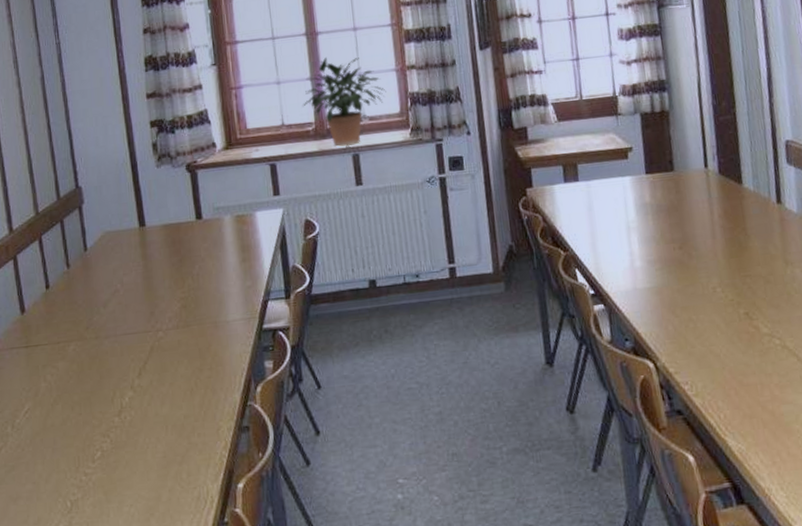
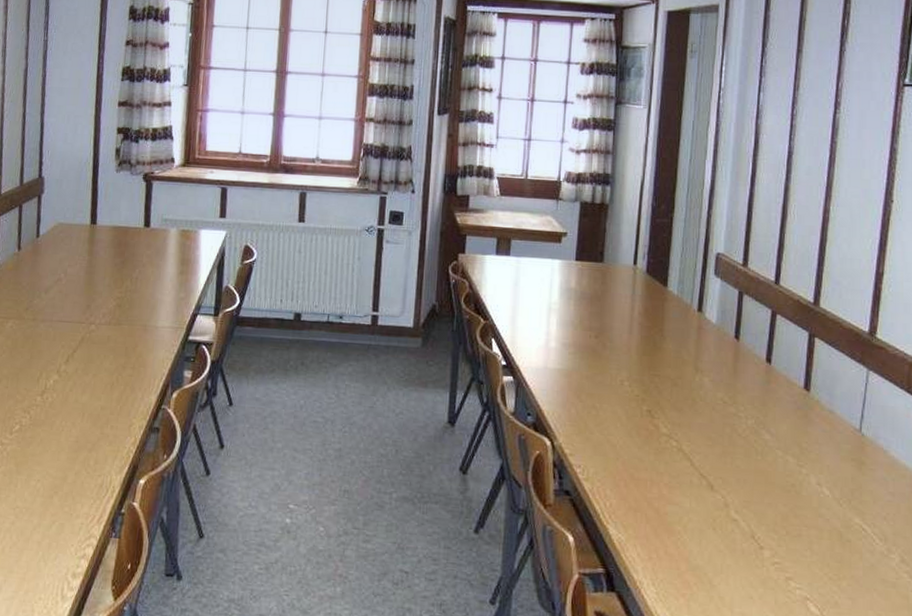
potted plant: present [303,56,386,147] -> none [262,96,342,184]

